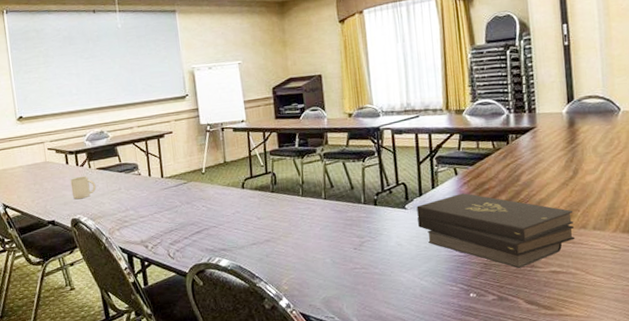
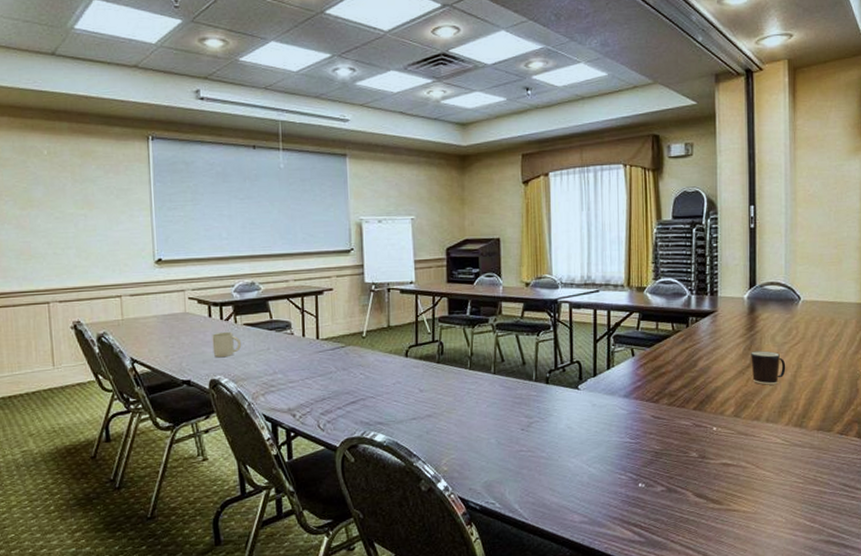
book: present [417,193,575,268] -> none [590,376,748,459]
mug: none [573,162,610,195] -> present [751,351,786,385]

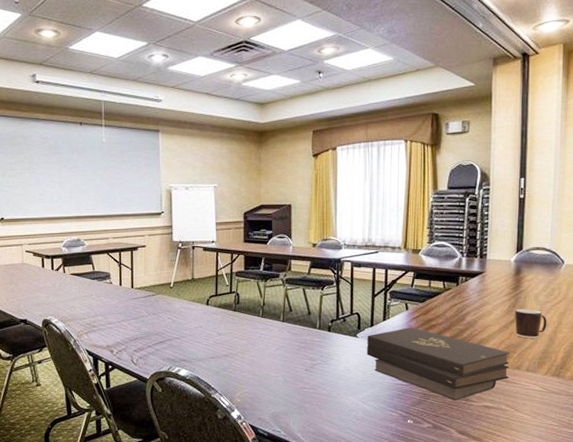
mug: present [212,331,242,358] -> none [45,280,69,302]
book: none [590,376,748,459] -> present [367,327,510,401]

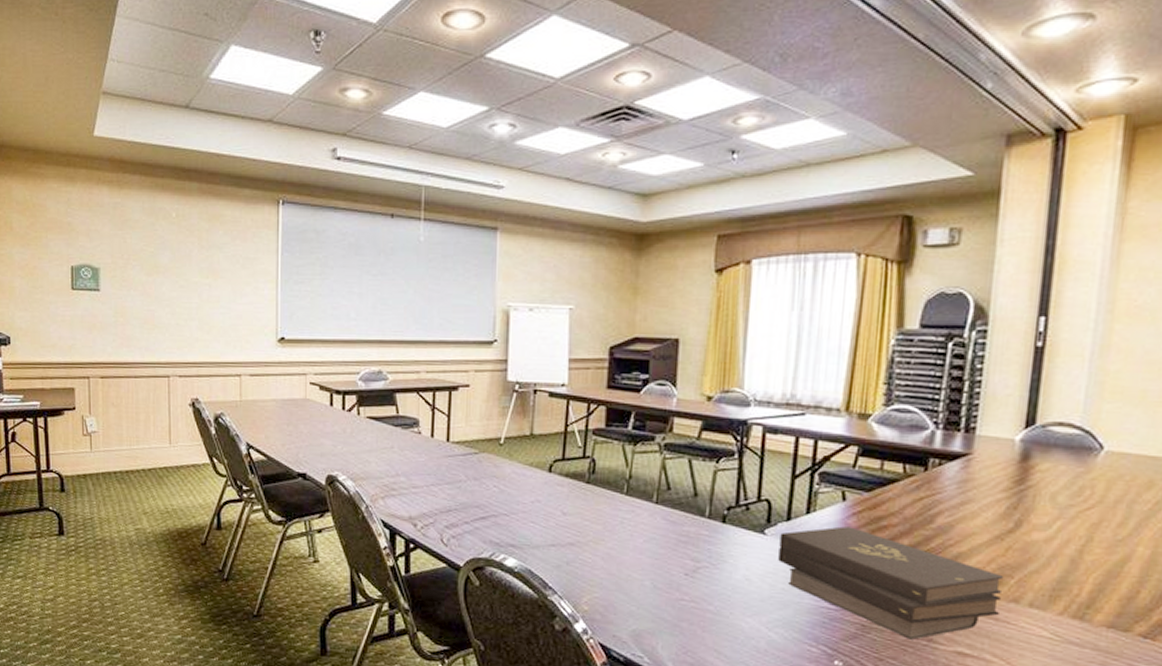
mug: present [515,308,547,339] -> none [1014,512,1069,560]

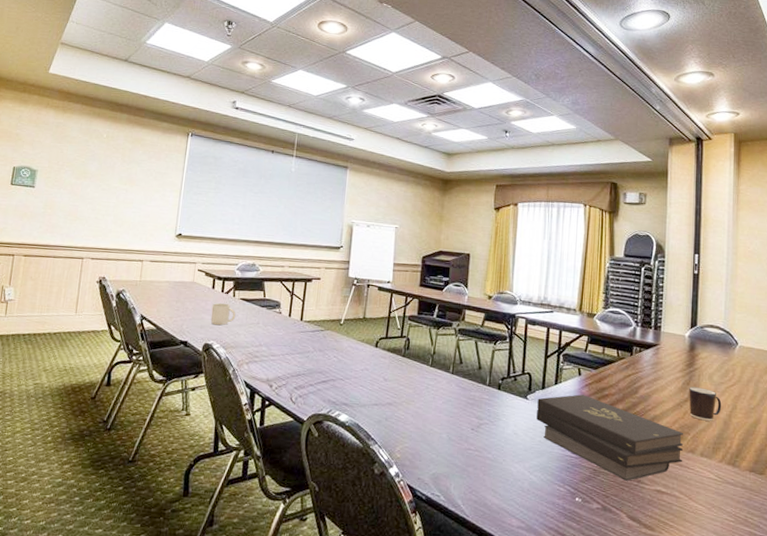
mug: none [332,423,364,453] -> present [210,303,236,326]
mug: none [1014,512,1069,560] -> present [689,387,722,421]

